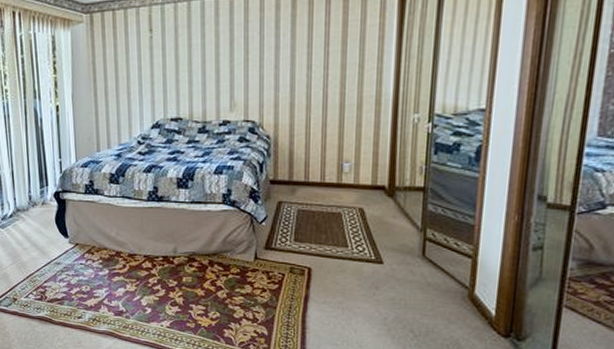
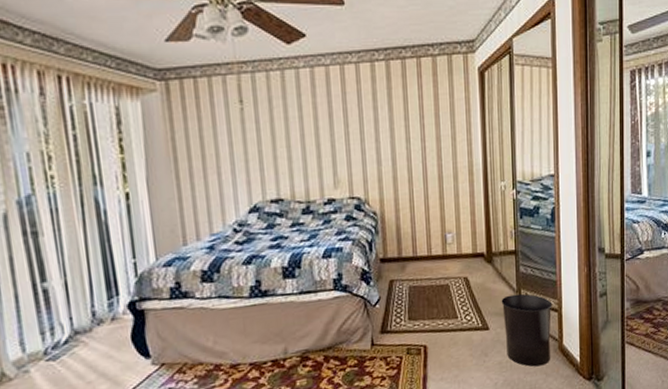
waste bin: none [400,232,466,311] -> present [501,293,552,367]

